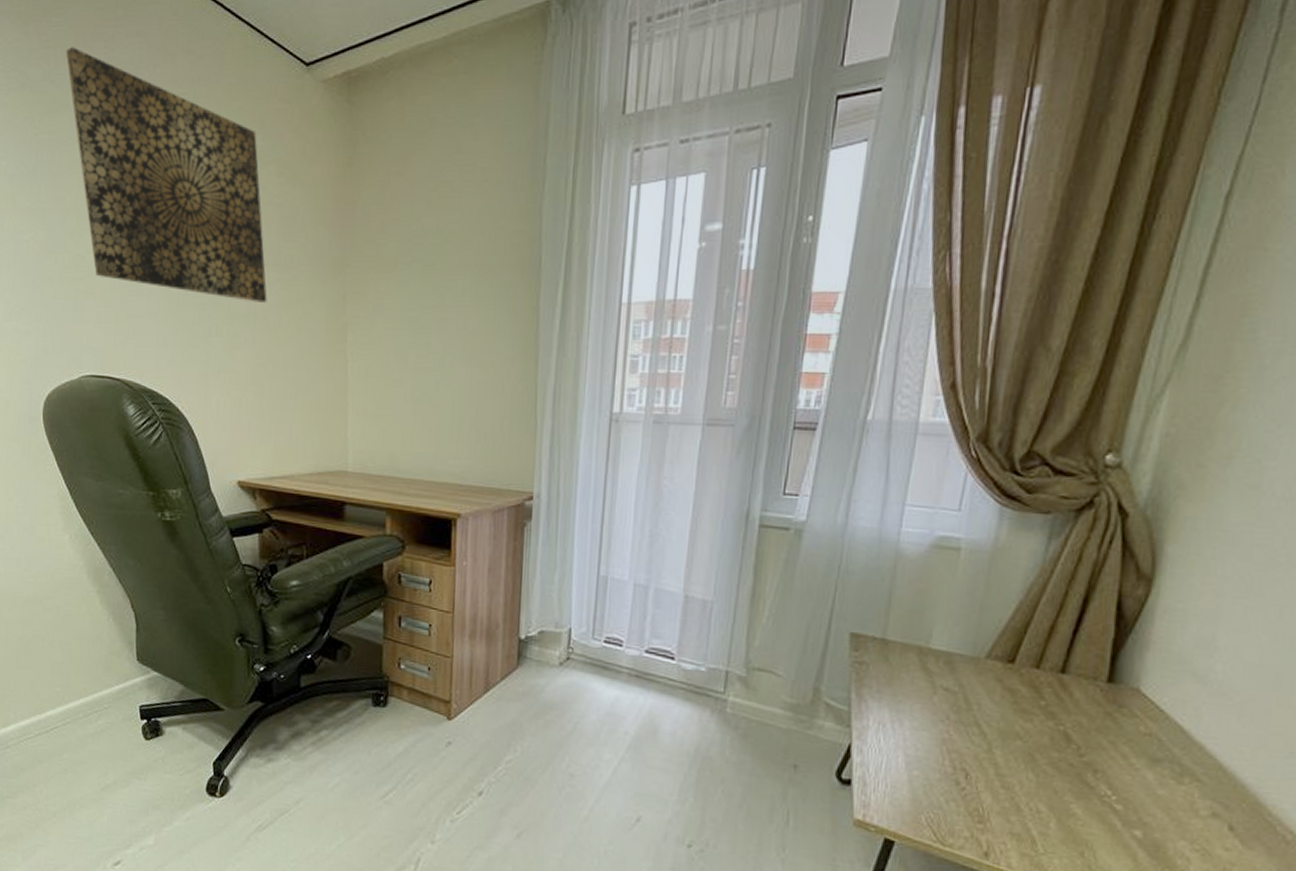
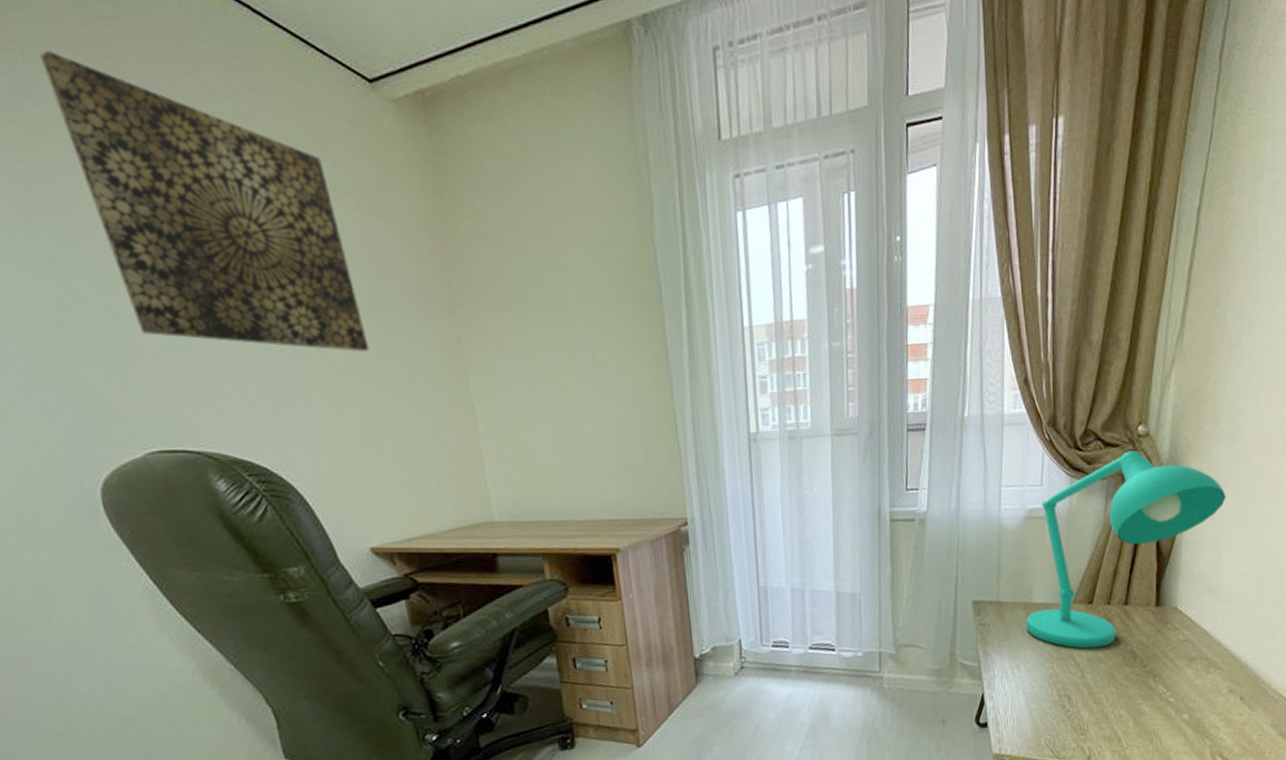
desk lamp: none [917,483,1234,720] -> present [1025,450,1226,649]

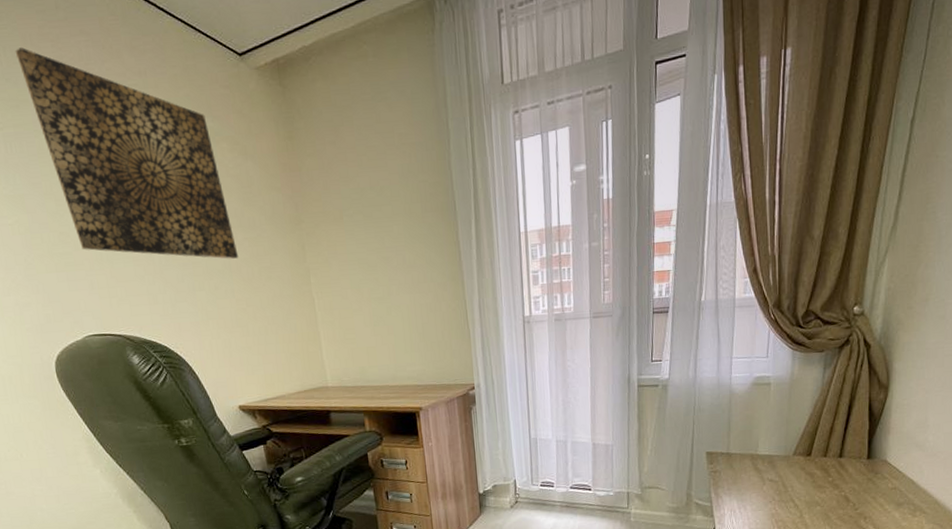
desk lamp: present [1025,450,1226,649] -> none [751,327,934,494]

